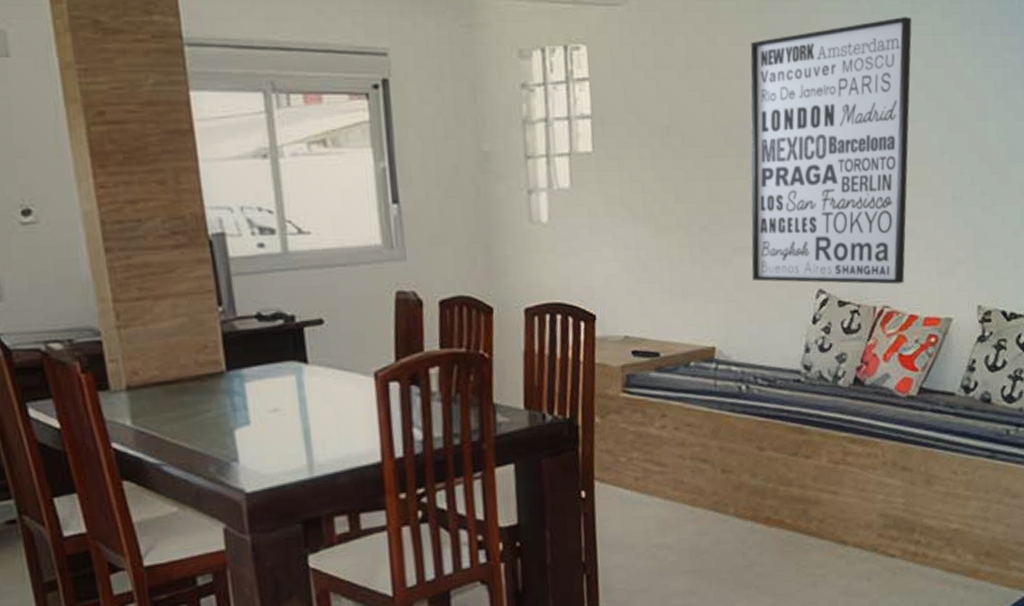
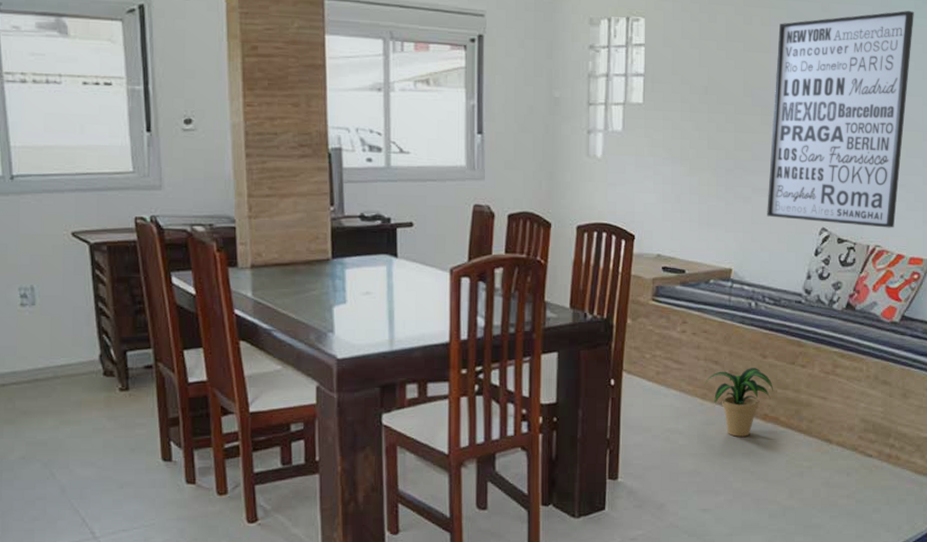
potted plant: none [692,463,776,547] -> present [704,368,774,437]

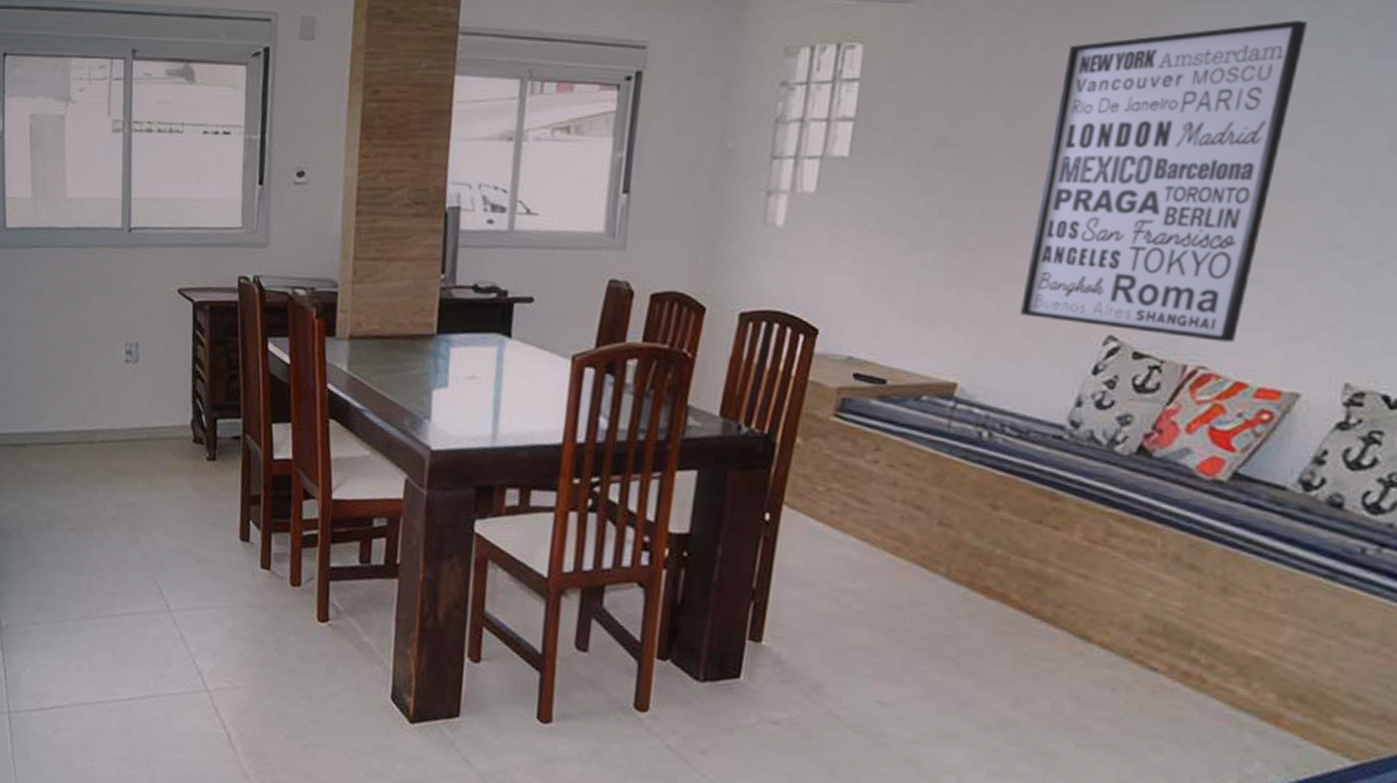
potted plant: present [704,368,774,437] -> none [898,520,1005,614]

